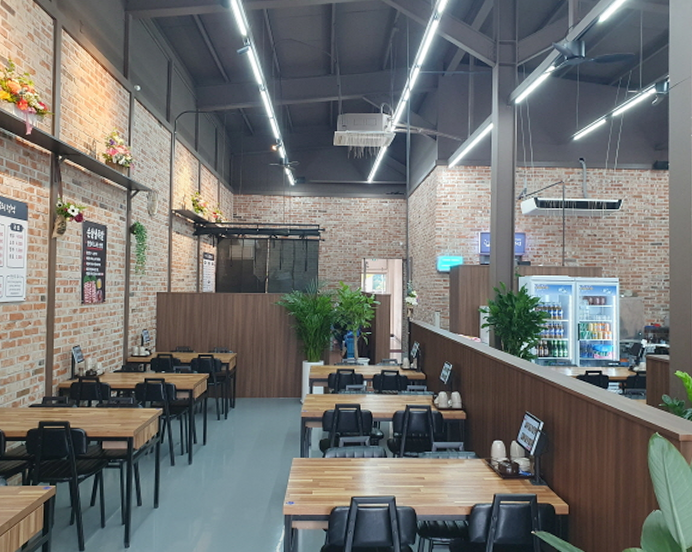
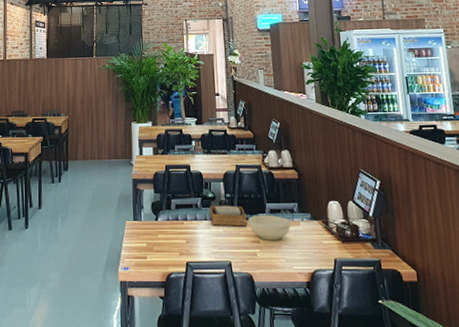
napkin holder: none [377,443,414,464] -> present [210,205,248,227]
bowl: none [414,453,456,477] -> present [247,215,291,241]

